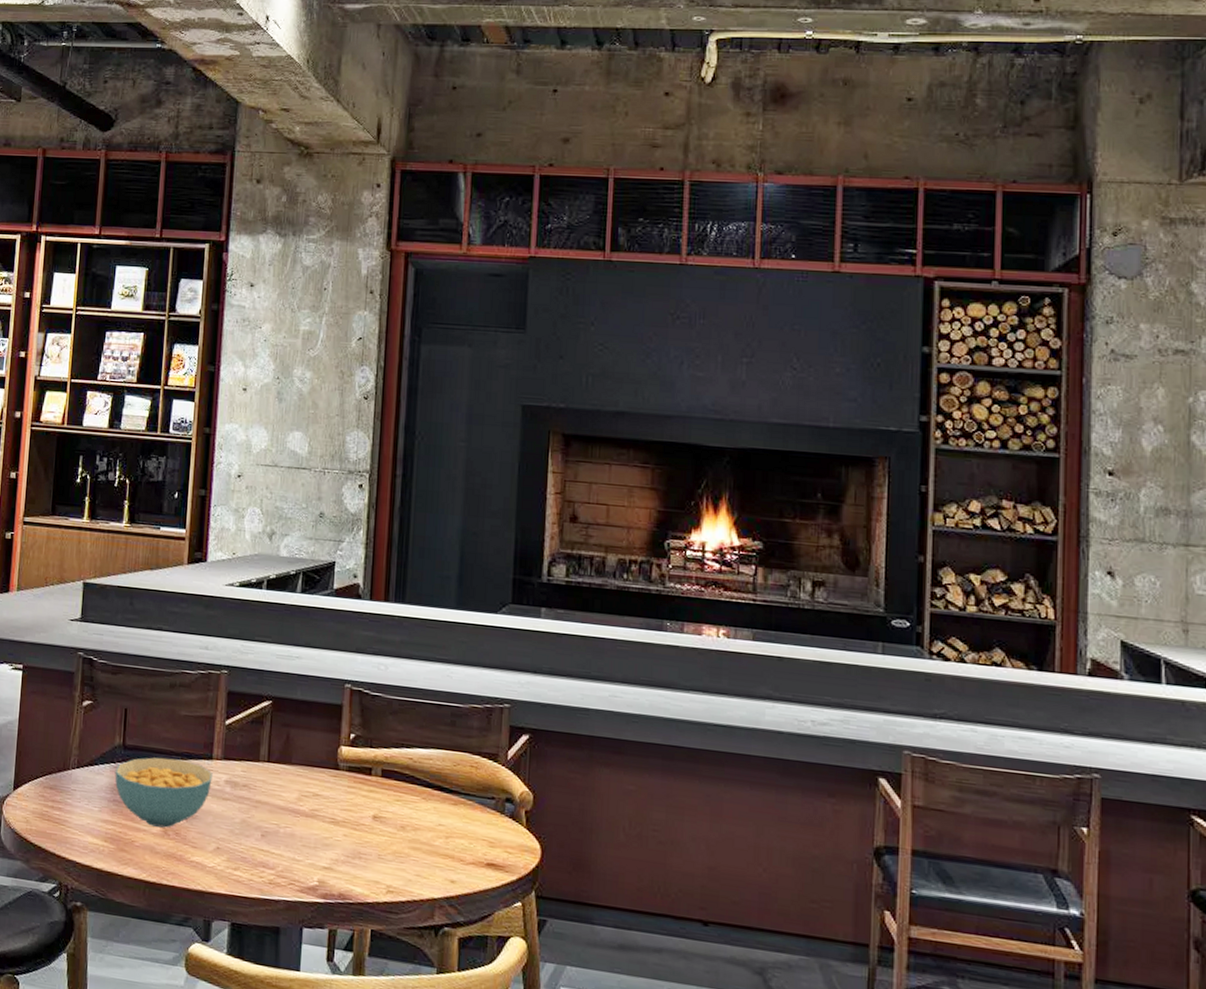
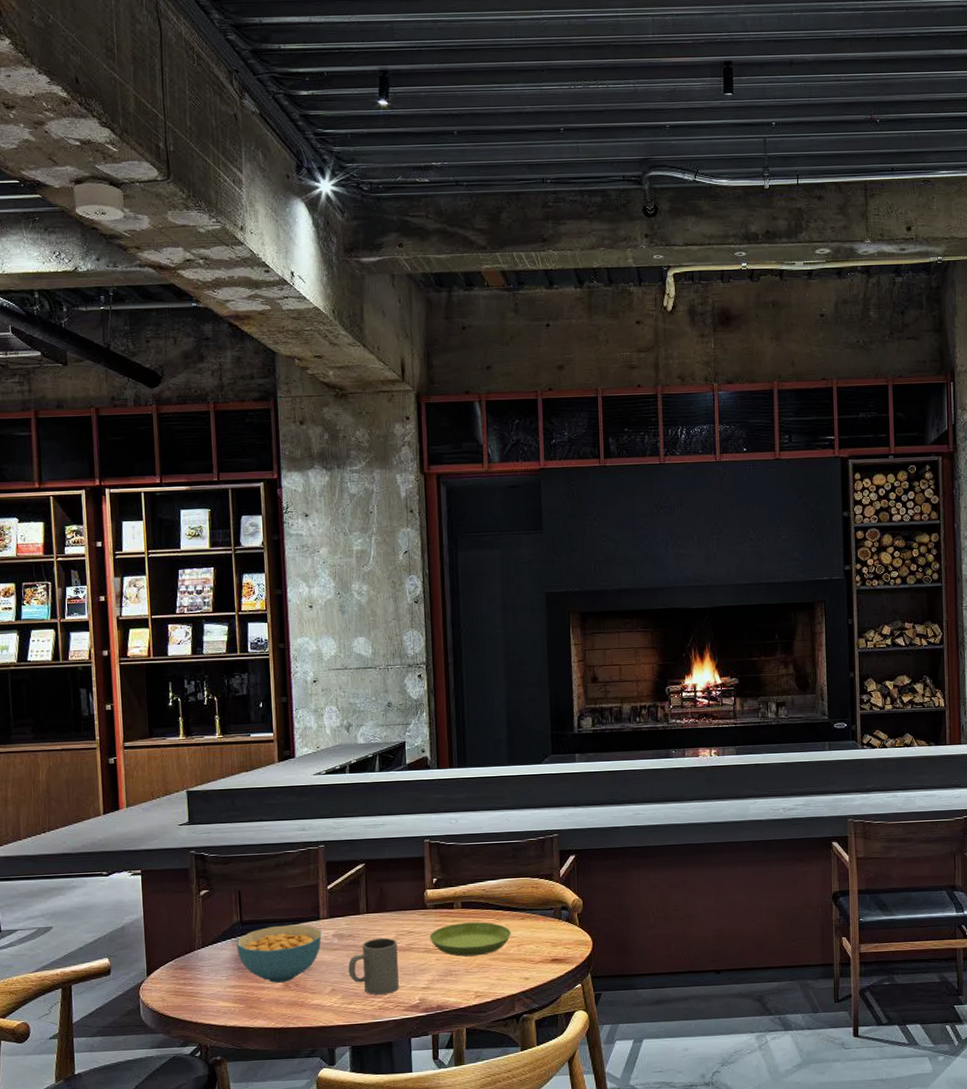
mug: none [238,794,299,867] -> present [348,937,399,995]
saucer: none [339,794,439,841] -> present [430,922,511,957]

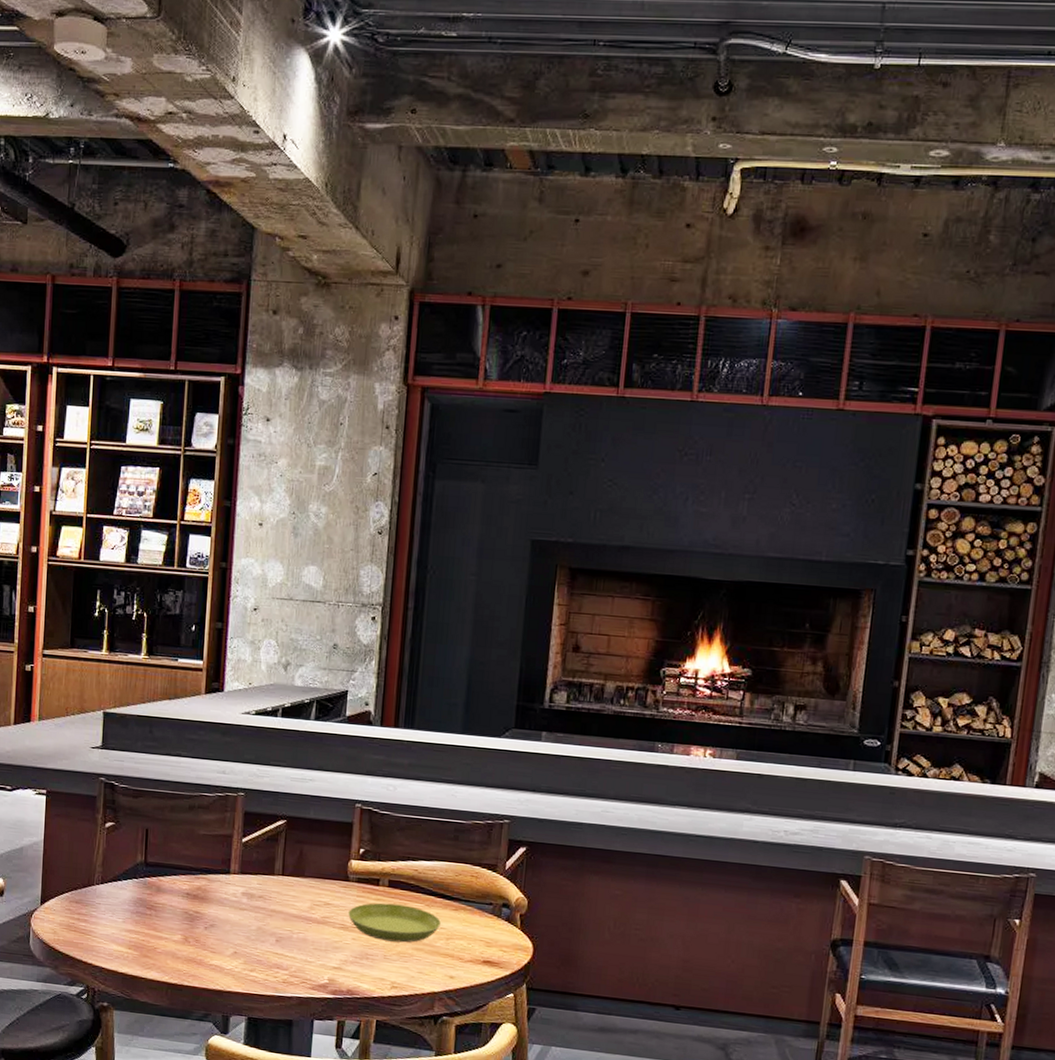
cereal bowl: present [236,924,322,983] -> none [137,873,230,936]
mug: present [348,937,399,995] -> none [254,904,311,968]

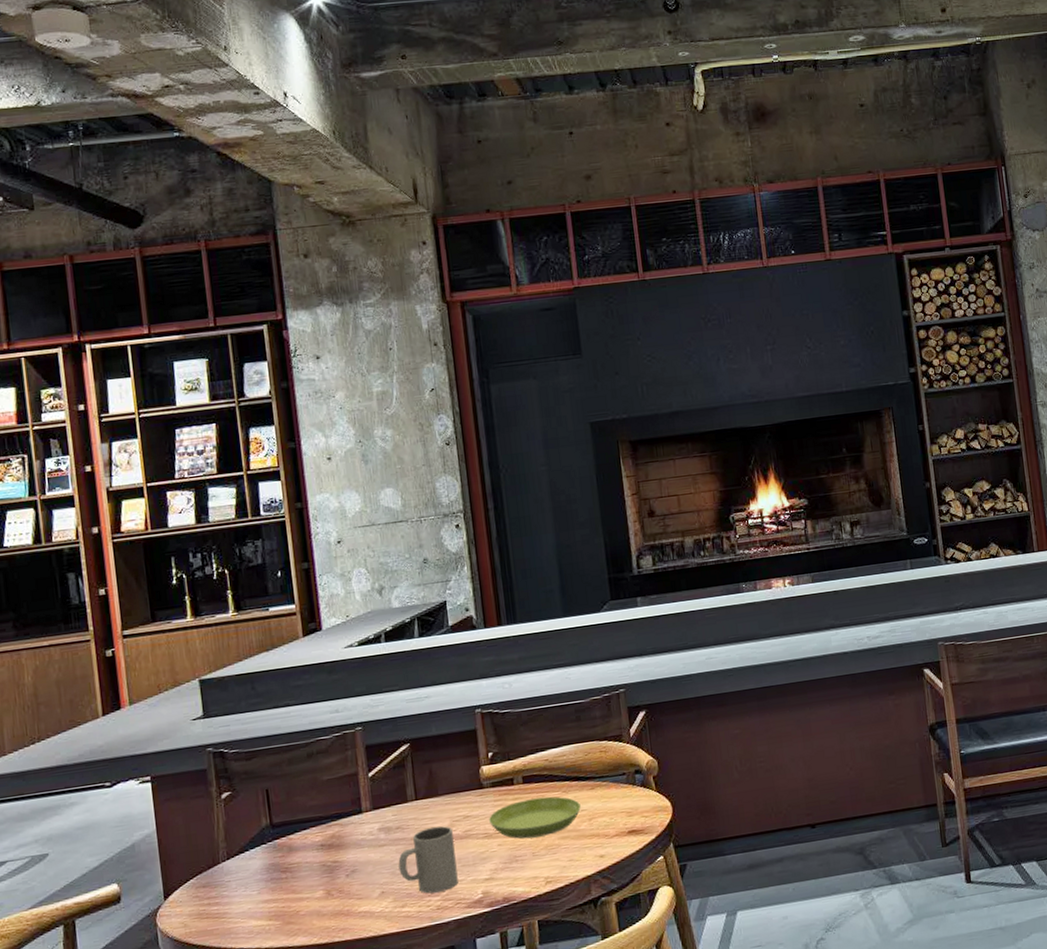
mug: none [254,904,311,968] -> present [398,825,458,894]

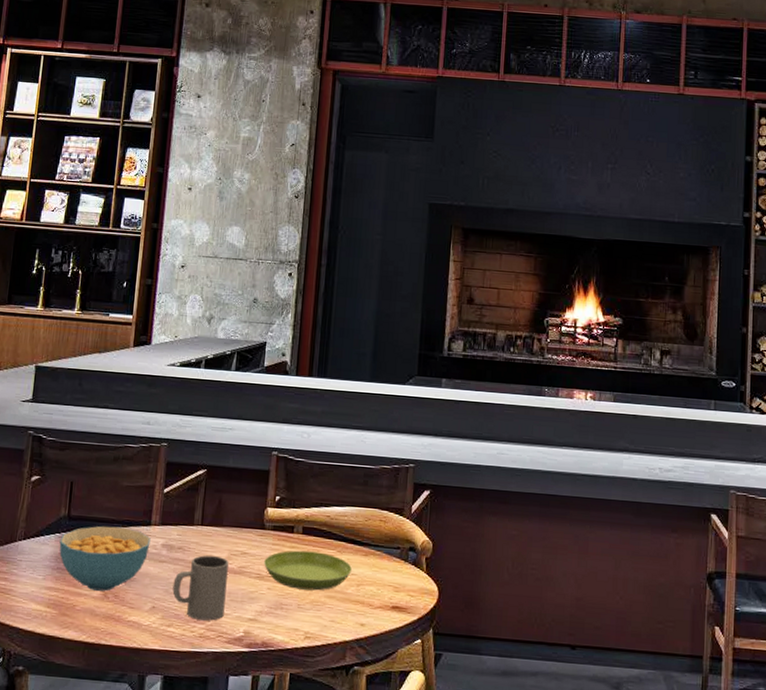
cereal bowl: none [267,821,366,892] -> present [59,526,151,591]

